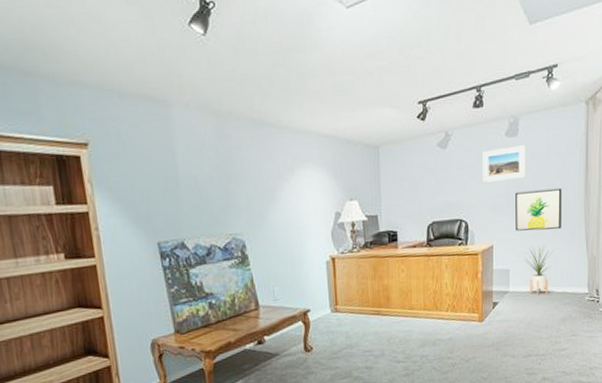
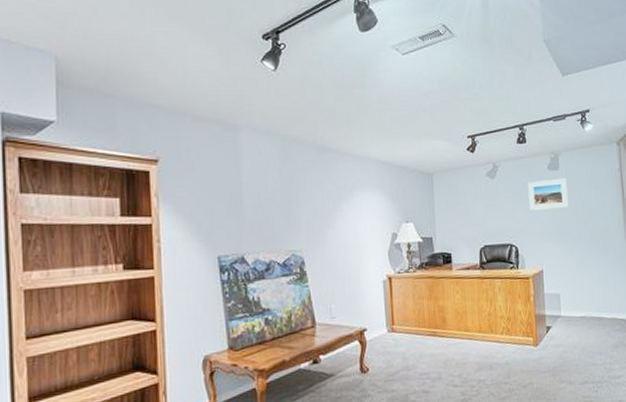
wall art: present [515,188,562,231] -> none [560,218,606,257]
house plant: present [525,245,554,295] -> none [574,272,600,321]

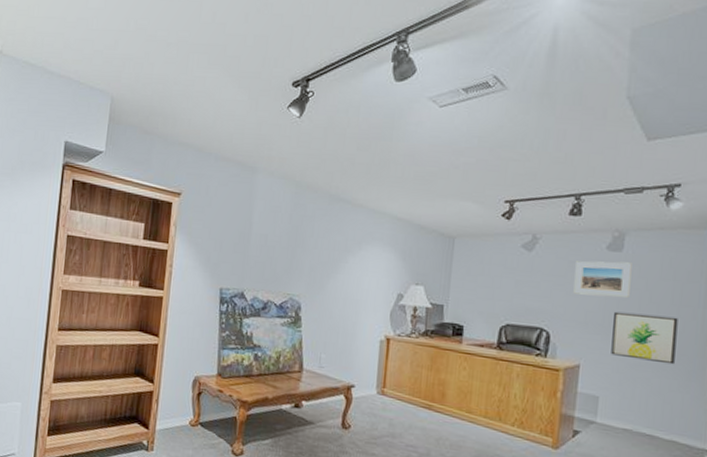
wall art: none [560,218,606,257] -> present [611,311,678,365]

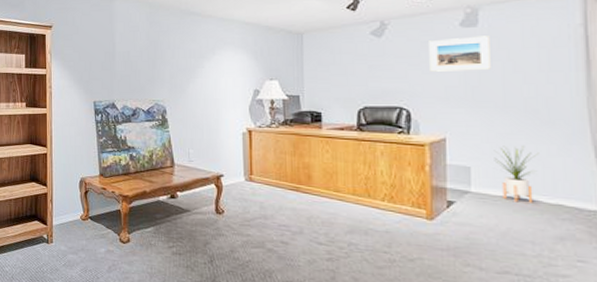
wall art: present [611,311,678,365] -> none [477,83,550,130]
house plant: none [621,377,662,438] -> present [494,146,539,203]

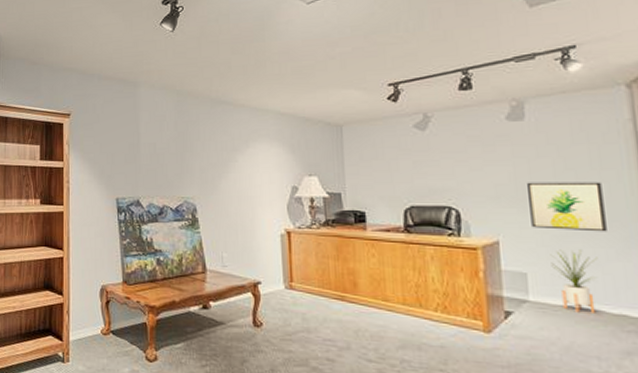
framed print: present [429,36,491,72] -> none [475,130,541,168]
wall art: none [477,83,550,130] -> present [527,182,607,232]

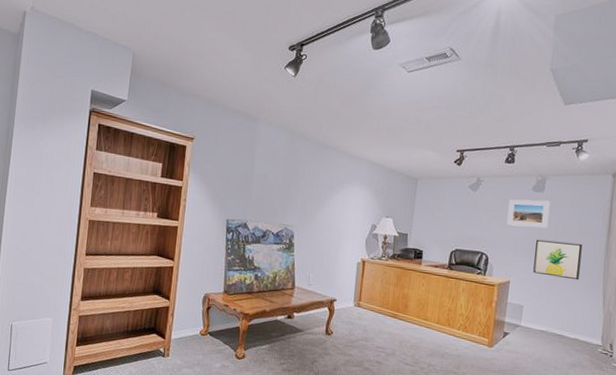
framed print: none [475,130,541,168] -> present [507,199,551,228]
house plant: present [551,249,598,314] -> none [539,290,569,337]

